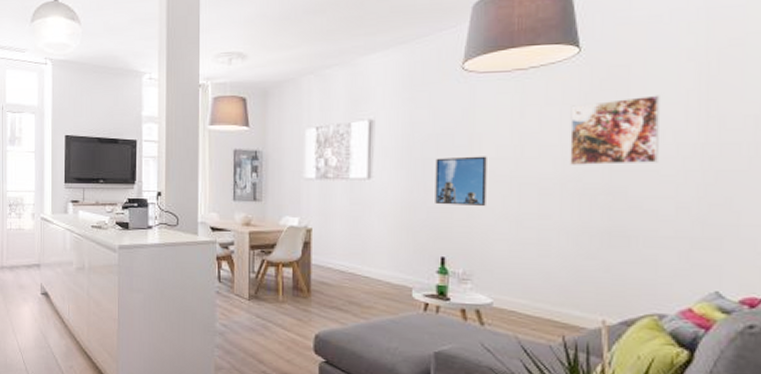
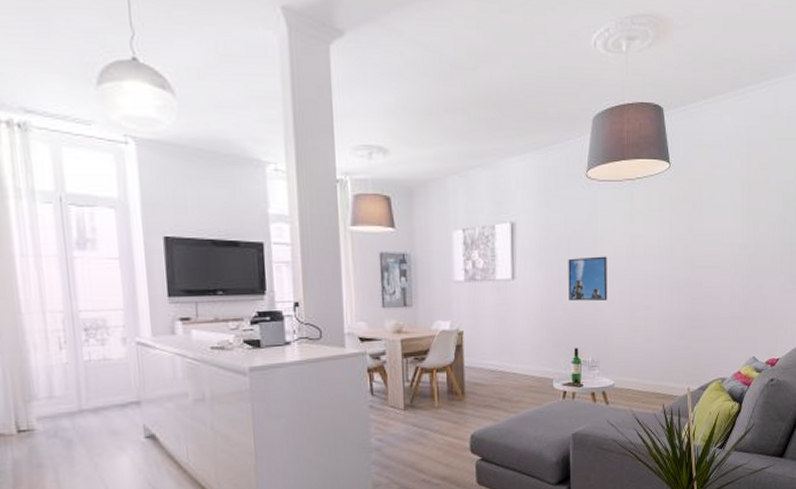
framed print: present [570,95,660,165] -> none [665,205,720,263]

